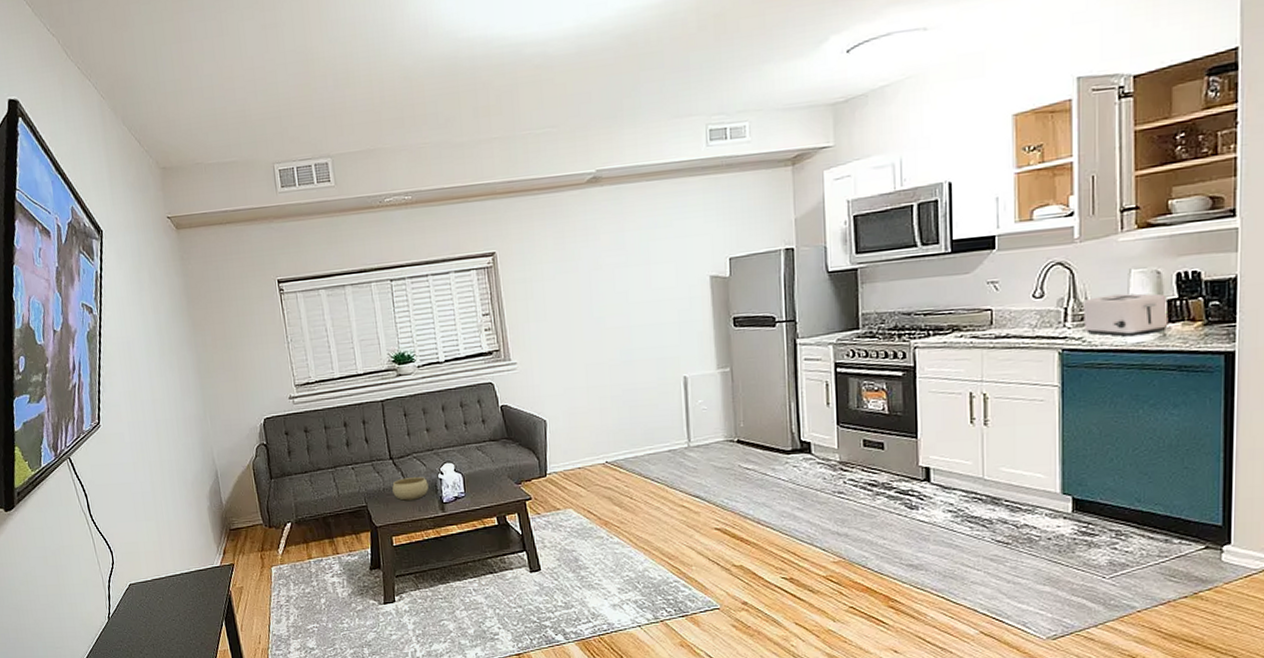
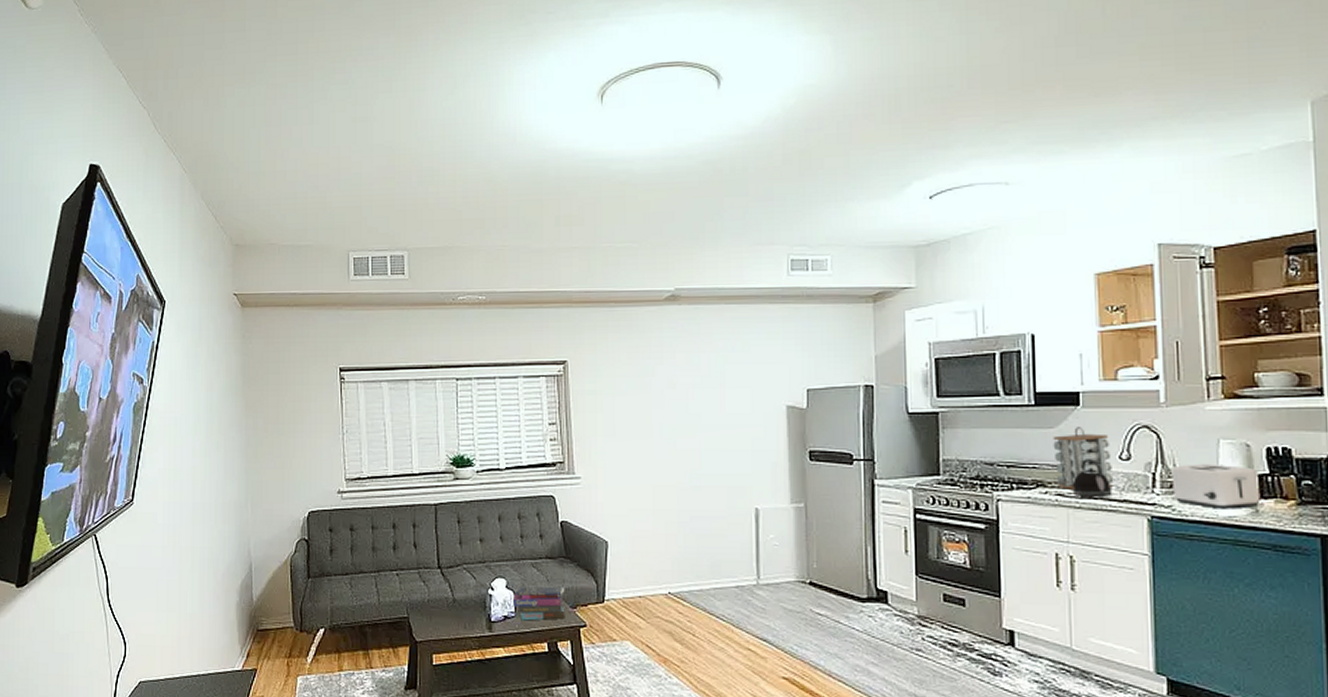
bowl: present [392,477,429,502] -> none [438,590,477,617]
books: none [461,465,511,500] -> present [512,586,565,621]
spice rack: none [968,270,1027,332] -> present [1053,427,1114,491]
kettle: none [988,300,1025,337] -> present [1073,459,1113,498]

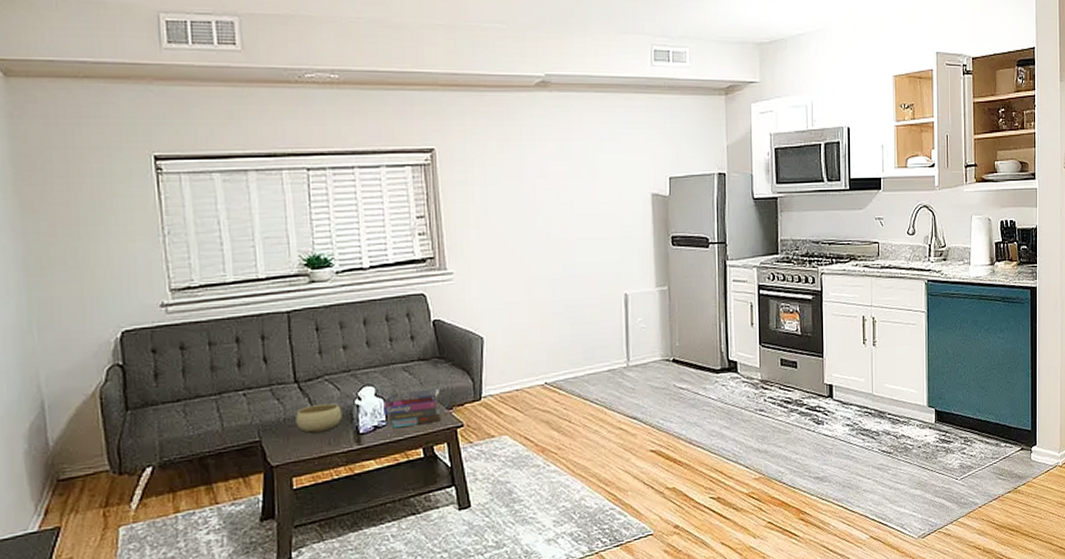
bowl: none [438,590,477,617] -> present [296,403,342,434]
spice rack: present [1053,427,1114,491] -> none [862,208,903,263]
kettle: present [1073,459,1113,498] -> none [876,235,902,267]
toaster: present [1171,463,1261,509] -> none [941,235,996,272]

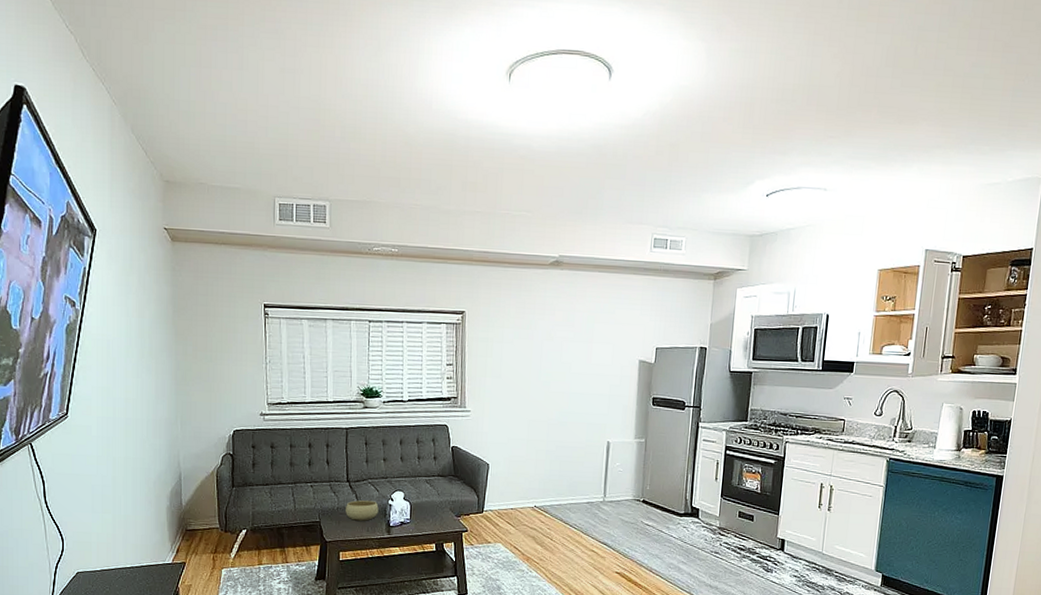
books: present [382,388,441,429] -> none [408,499,452,526]

